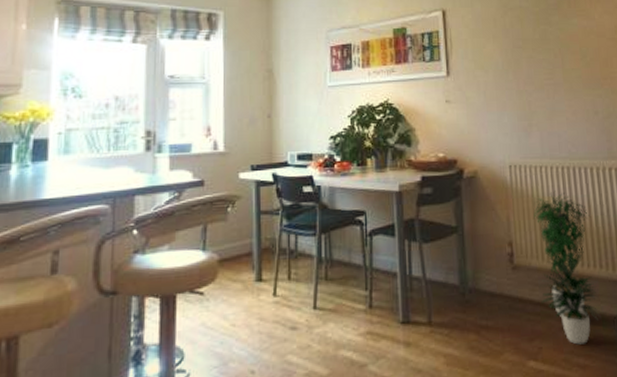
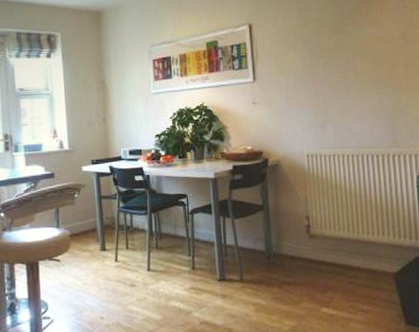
potted plant: present [533,191,601,345] -> none [327,174,382,295]

